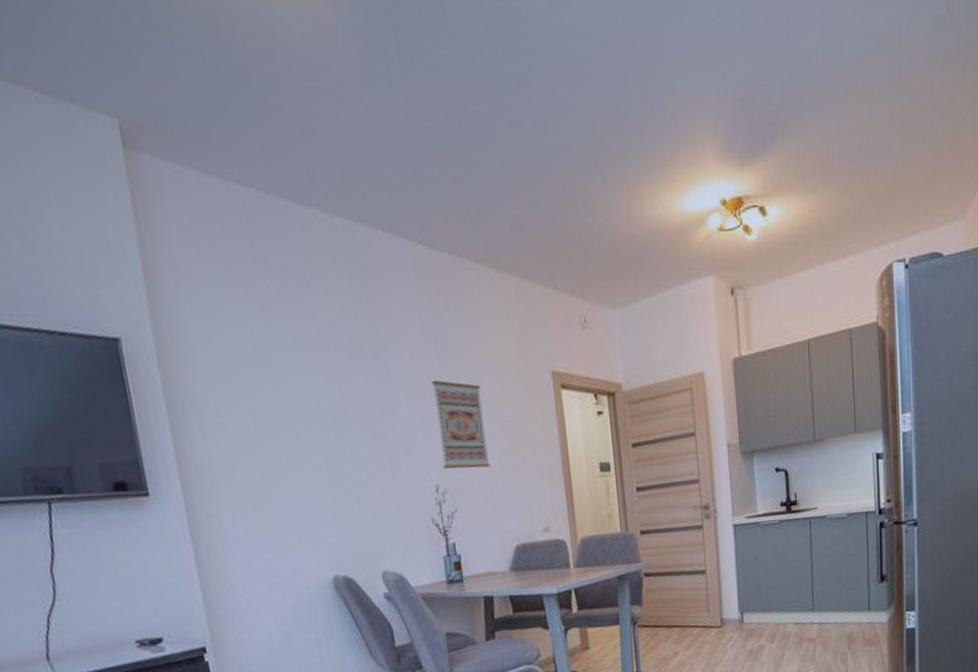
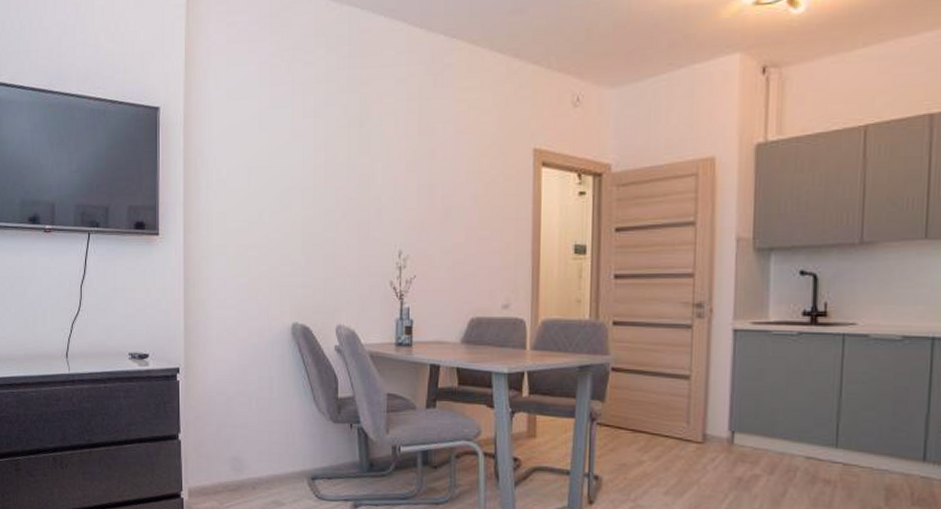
wall art: present [431,380,491,469] -> none [409,152,457,238]

